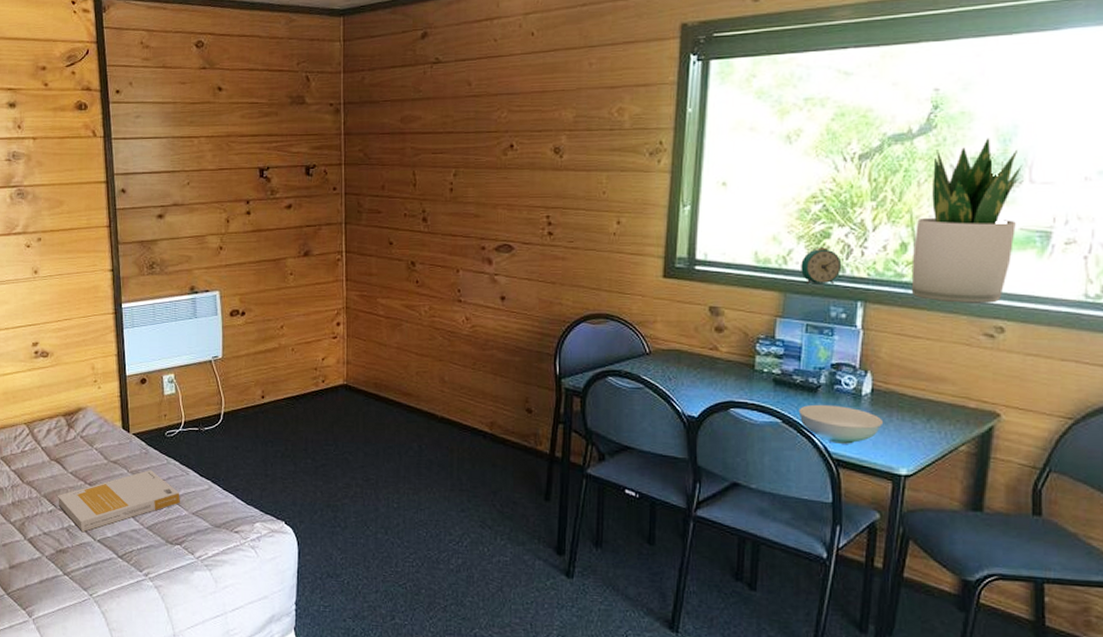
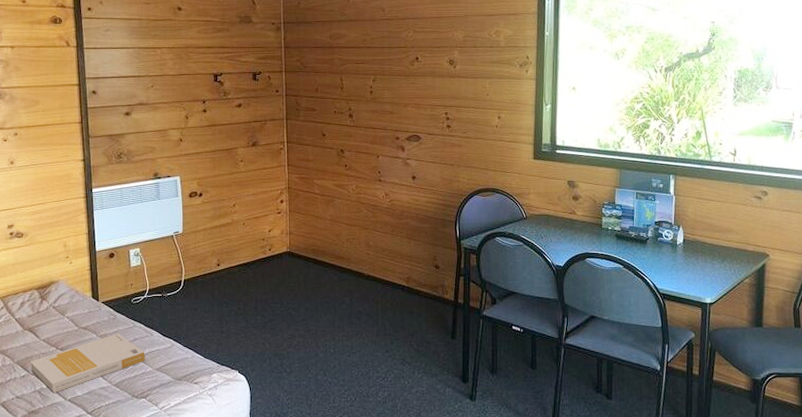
bowl: present [798,404,884,444] -> none [634,252,693,282]
alarm clock: present [801,247,842,285] -> none [630,135,658,163]
planter: present [911,138,1022,303] -> none [704,57,771,175]

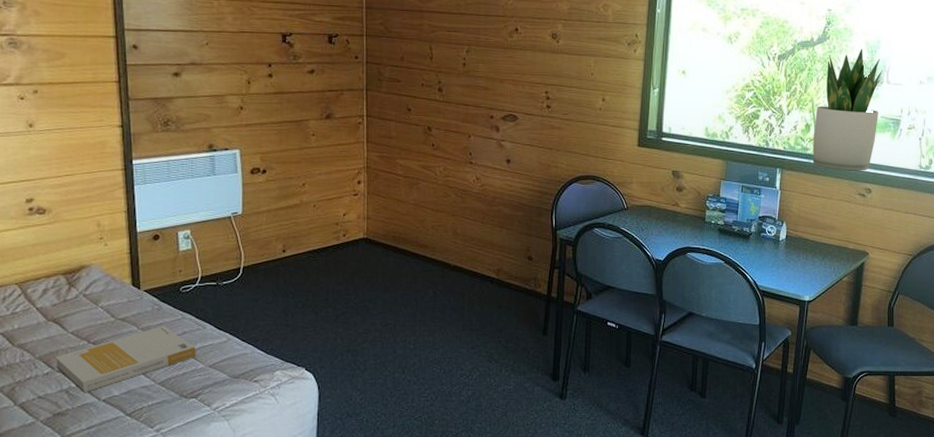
planter: none [704,57,771,175] -> present [812,49,882,171]

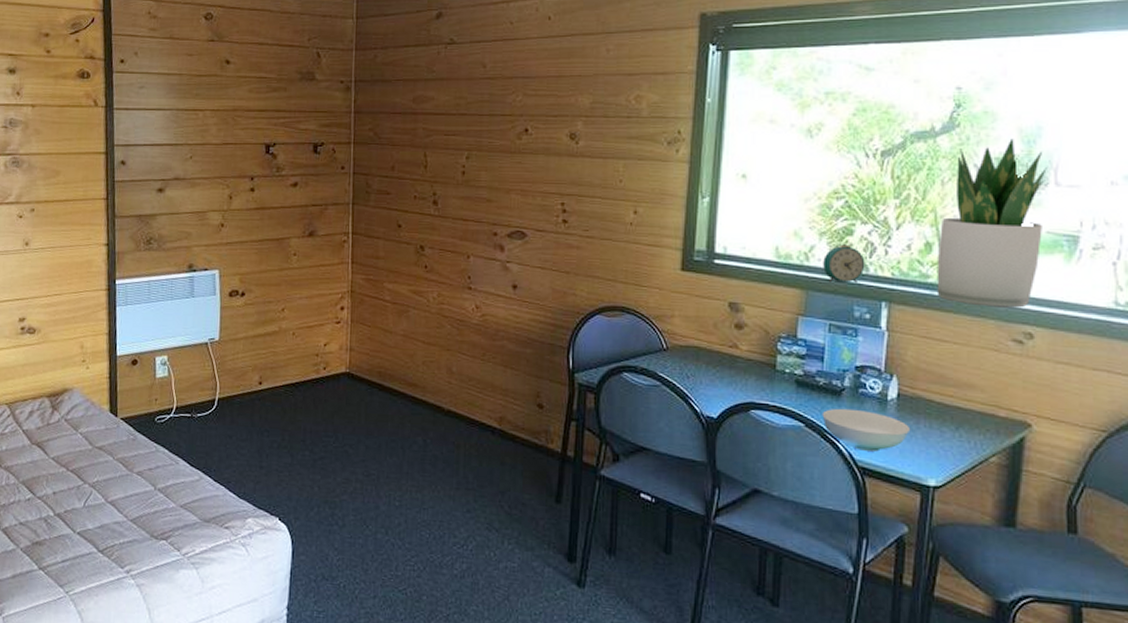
book: present [54,326,196,393] -> none [36,458,168,524]
bowl: none [736,248,794,279] -> present [822,408,911,452]
alarm clock: none [738,126,767,155] -> present [823,244,865,284]

